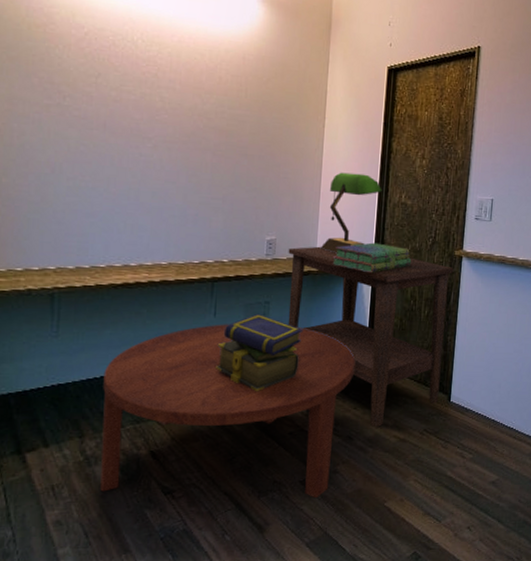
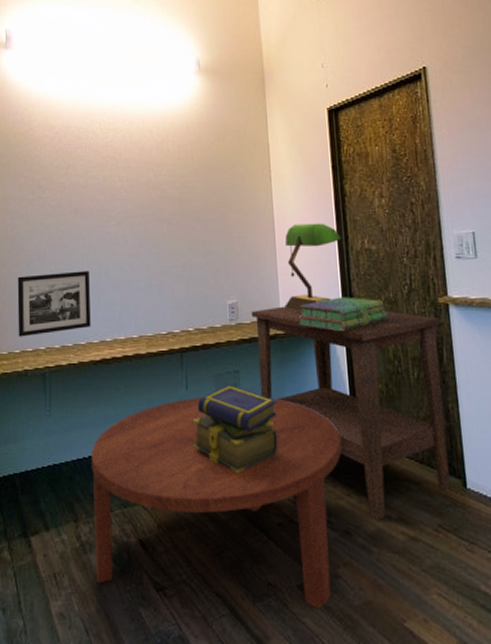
picture frame: none [21,189,116,255] -> present [17,270,91,337]

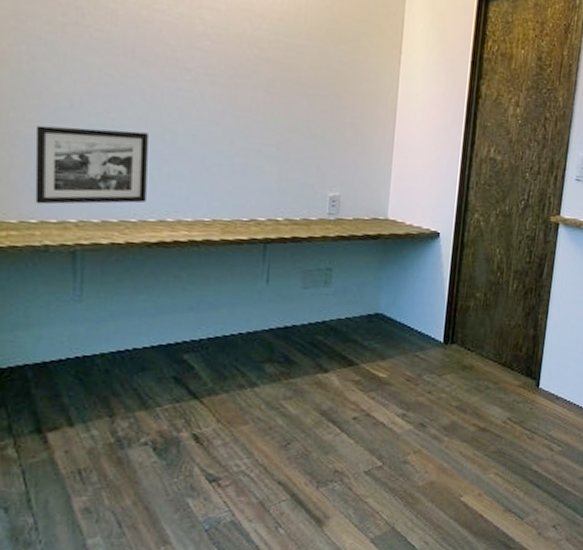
coffee table: present [91,397,342,610] -> none [135,292,431,491]
stack of books: present [192,384,278,474] -> none [268,281,371,371]
side table: present [251,306,451,521] -> none [353,205,549,415]
table lamp: present [283,223,341,313] -> none [392,119,468,215]
stack of books: present [298,297,388,332] -> none [406,203,500,240]

